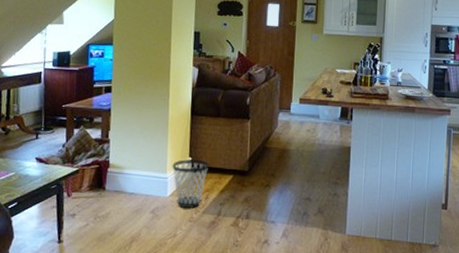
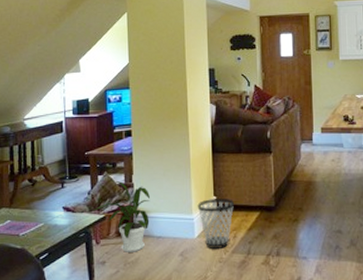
house plant: none [66,134,125,207] -> present [92,180,150,252]

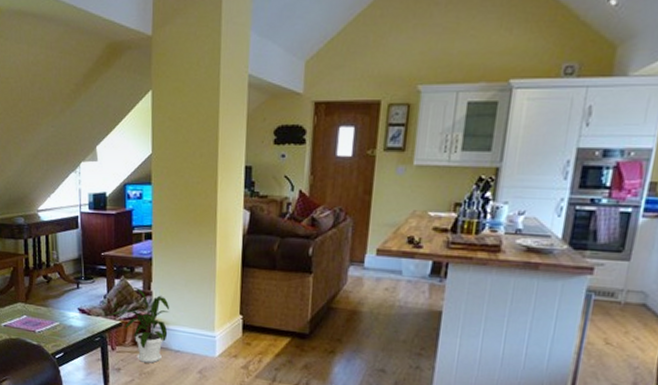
wastebasket: present [197,199,234,249] -> none [220,317,262,372]

